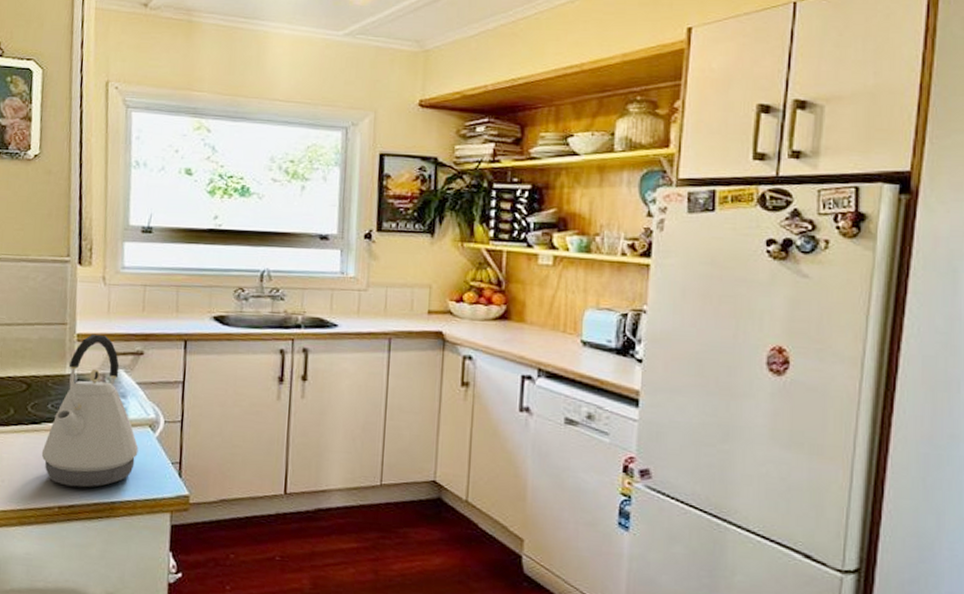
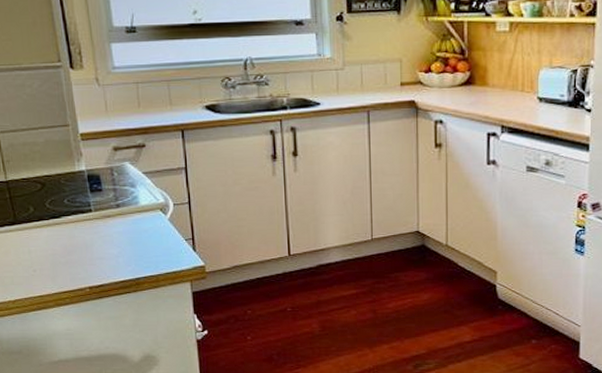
kettle: present [41,333,139,488] -> none [65,132,154,269]

